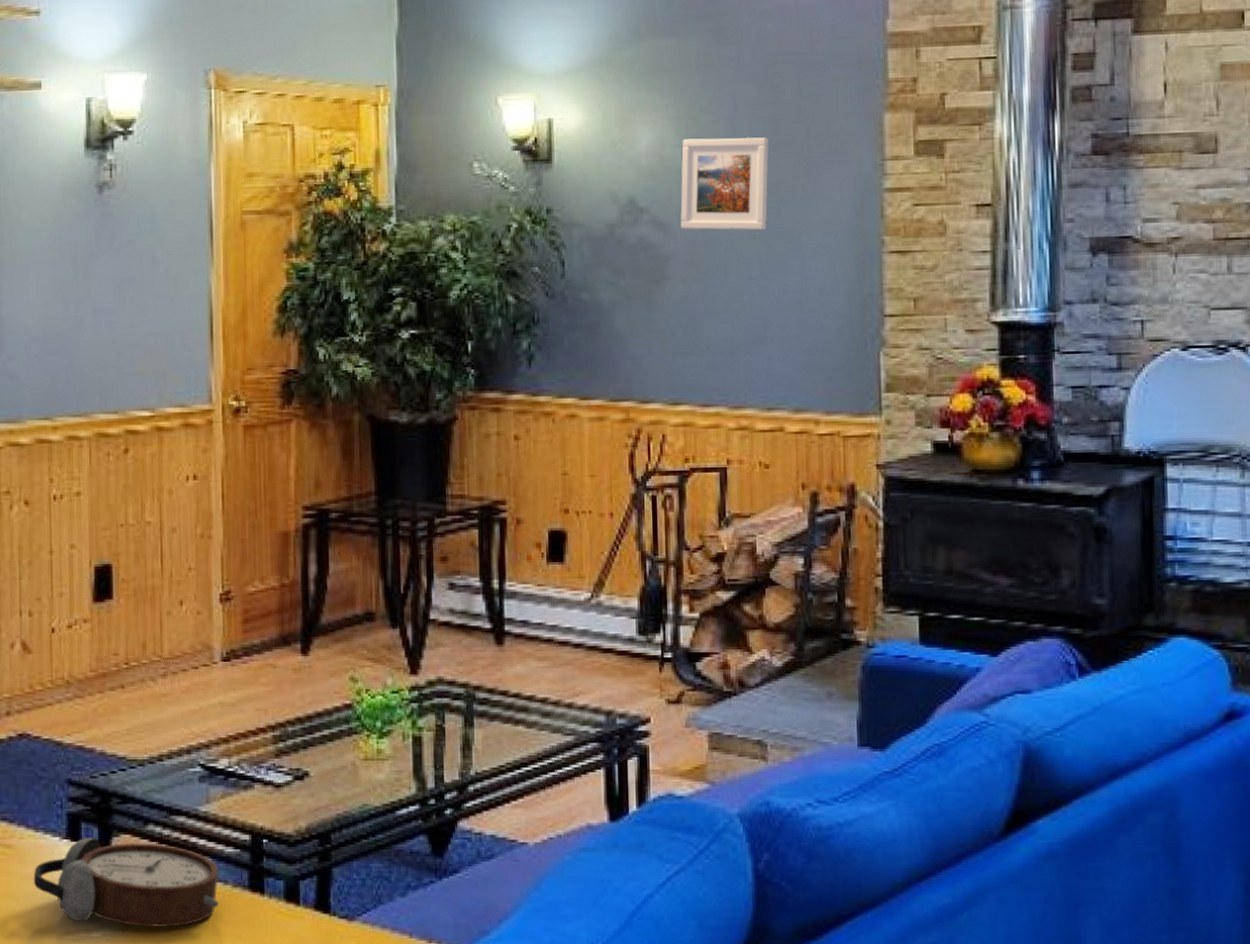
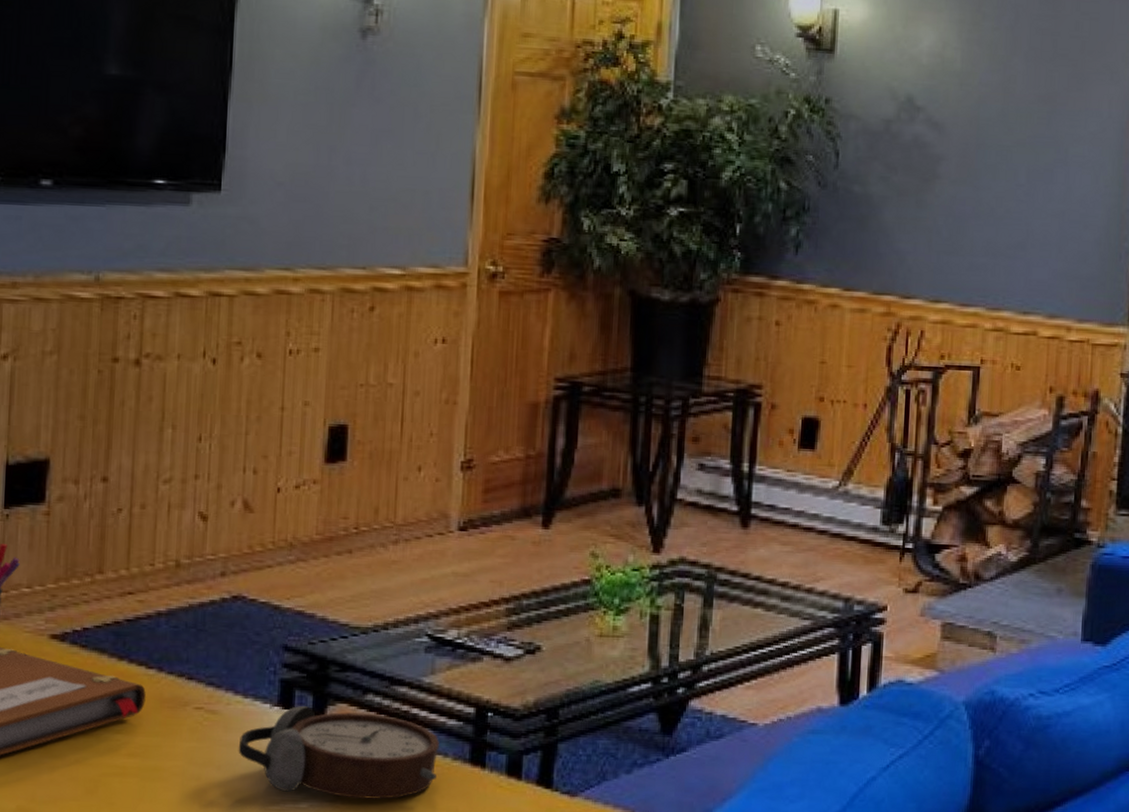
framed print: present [680,137,769,231] -> none [955,43,1045,139]

